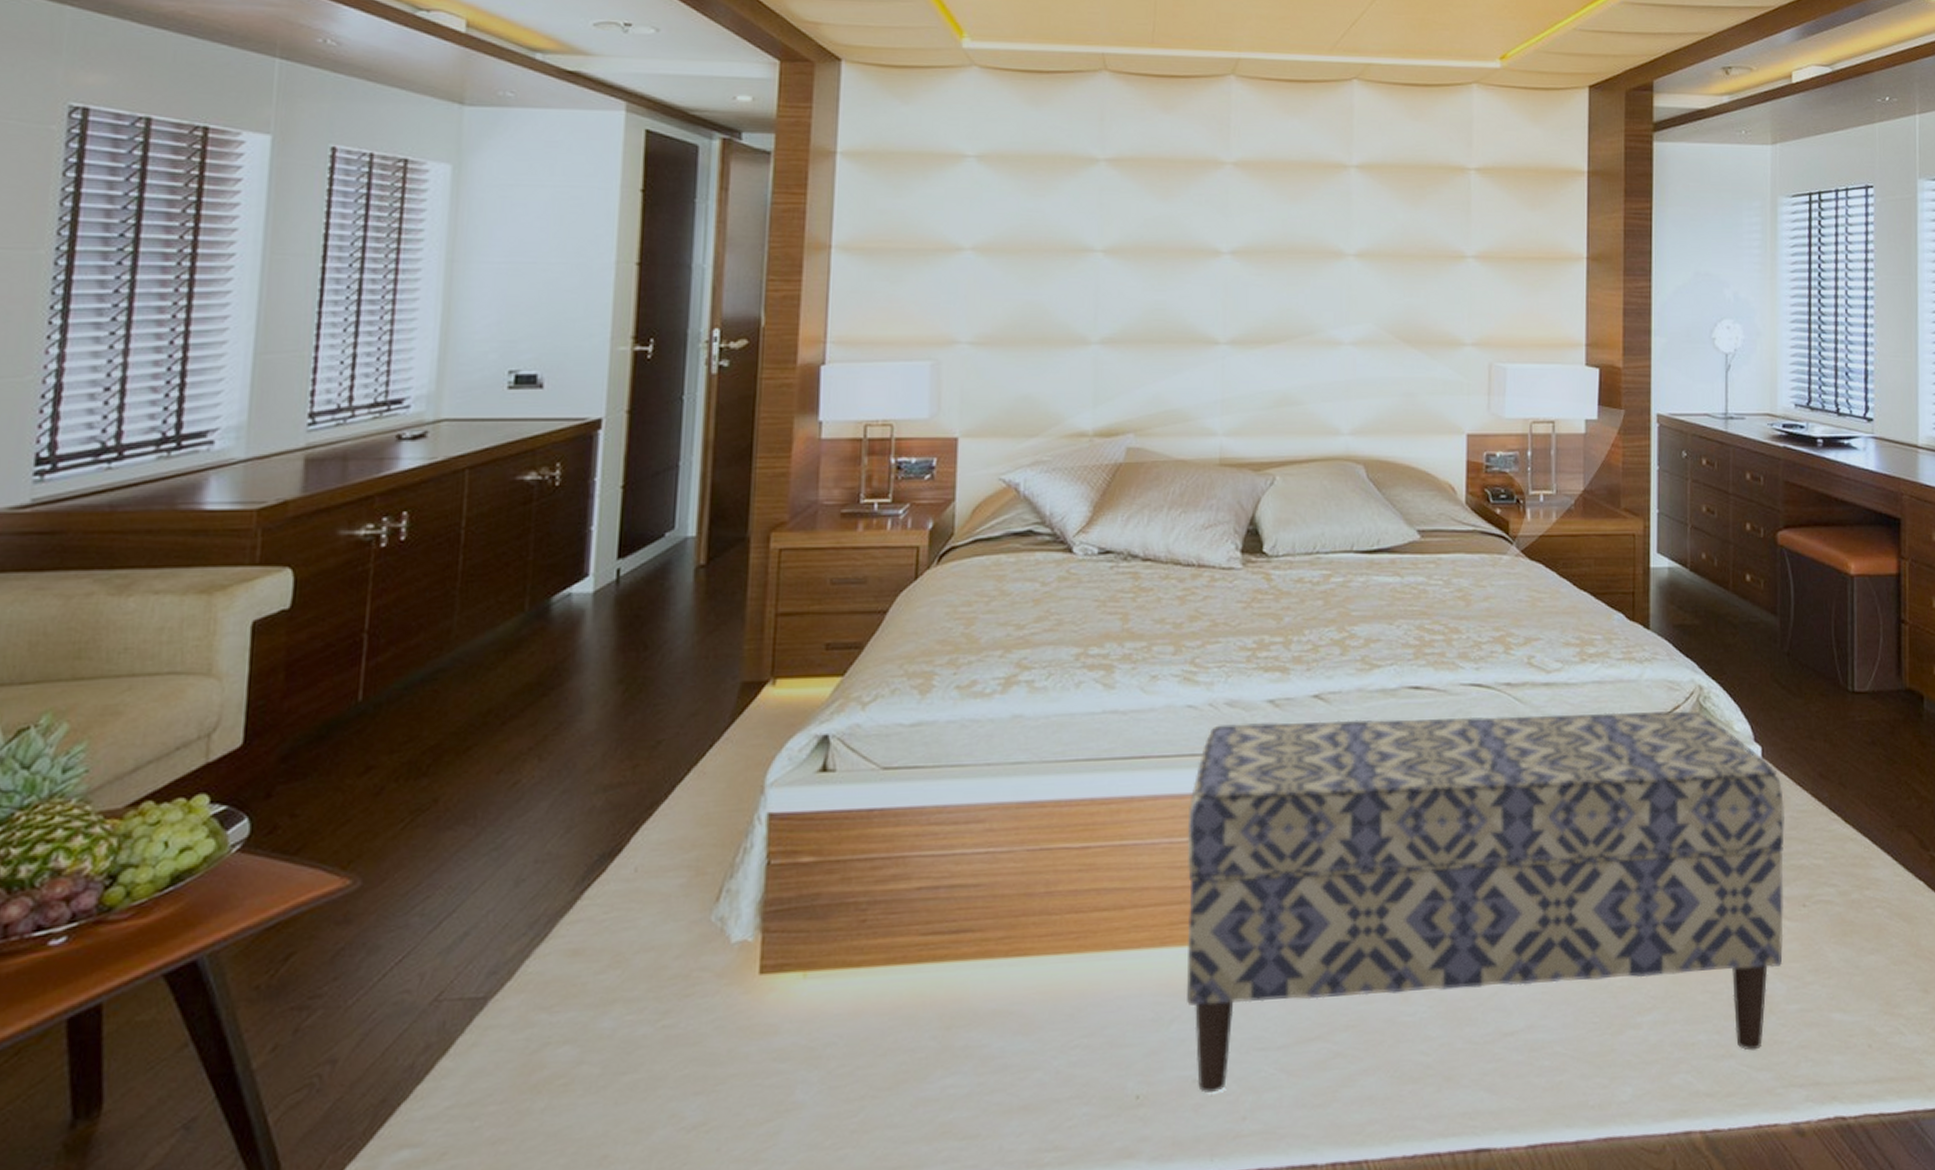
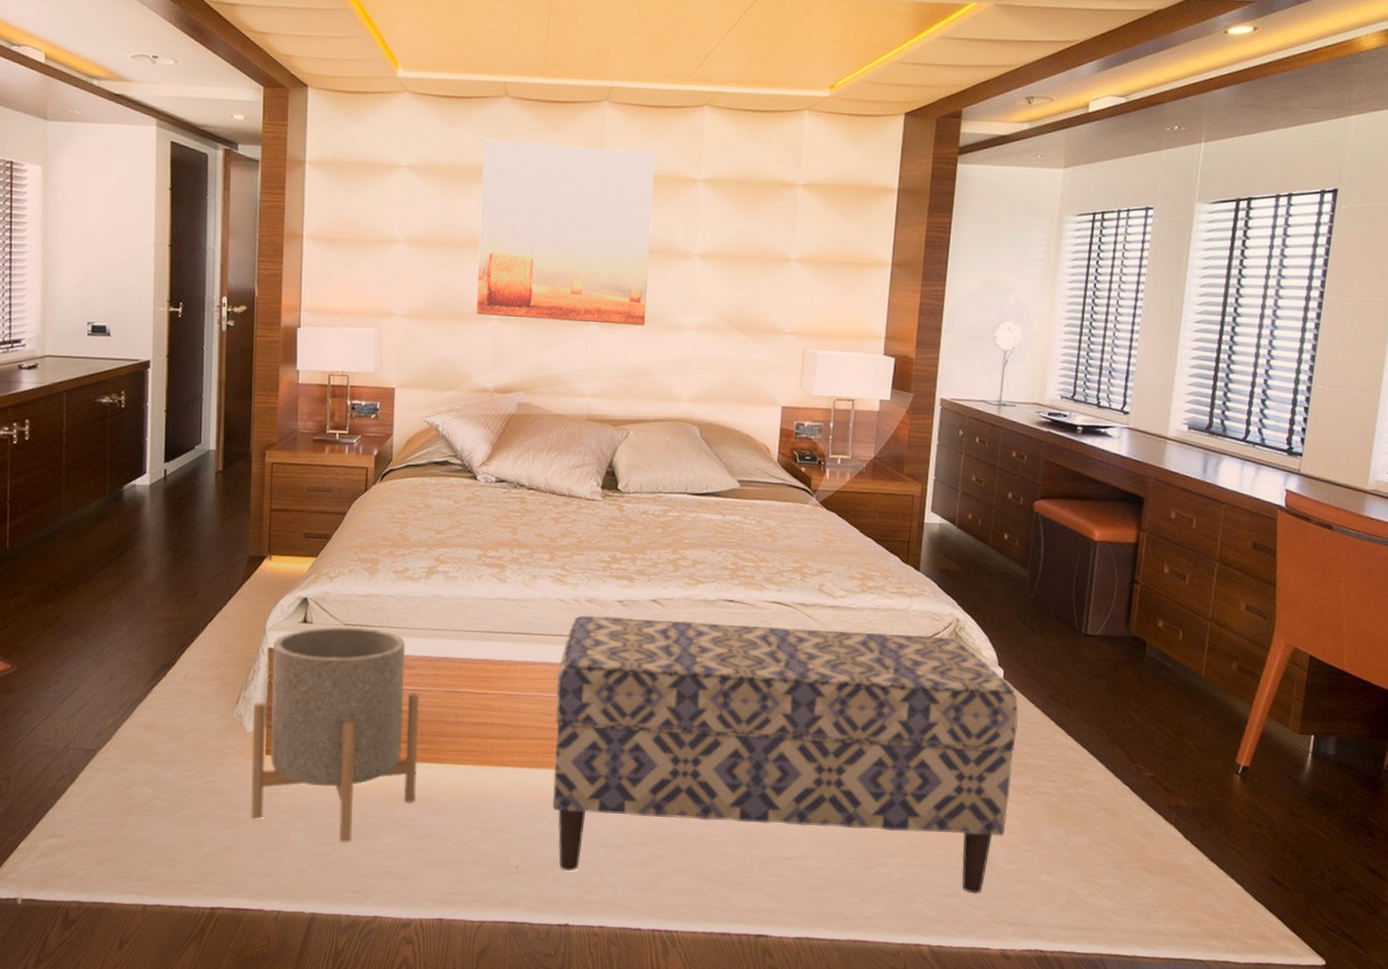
planter: none [734,769,992,1094] -> present [251,626,419,842]
wall art: none [1070,122,1296,343] -> present [477,139,656,326]

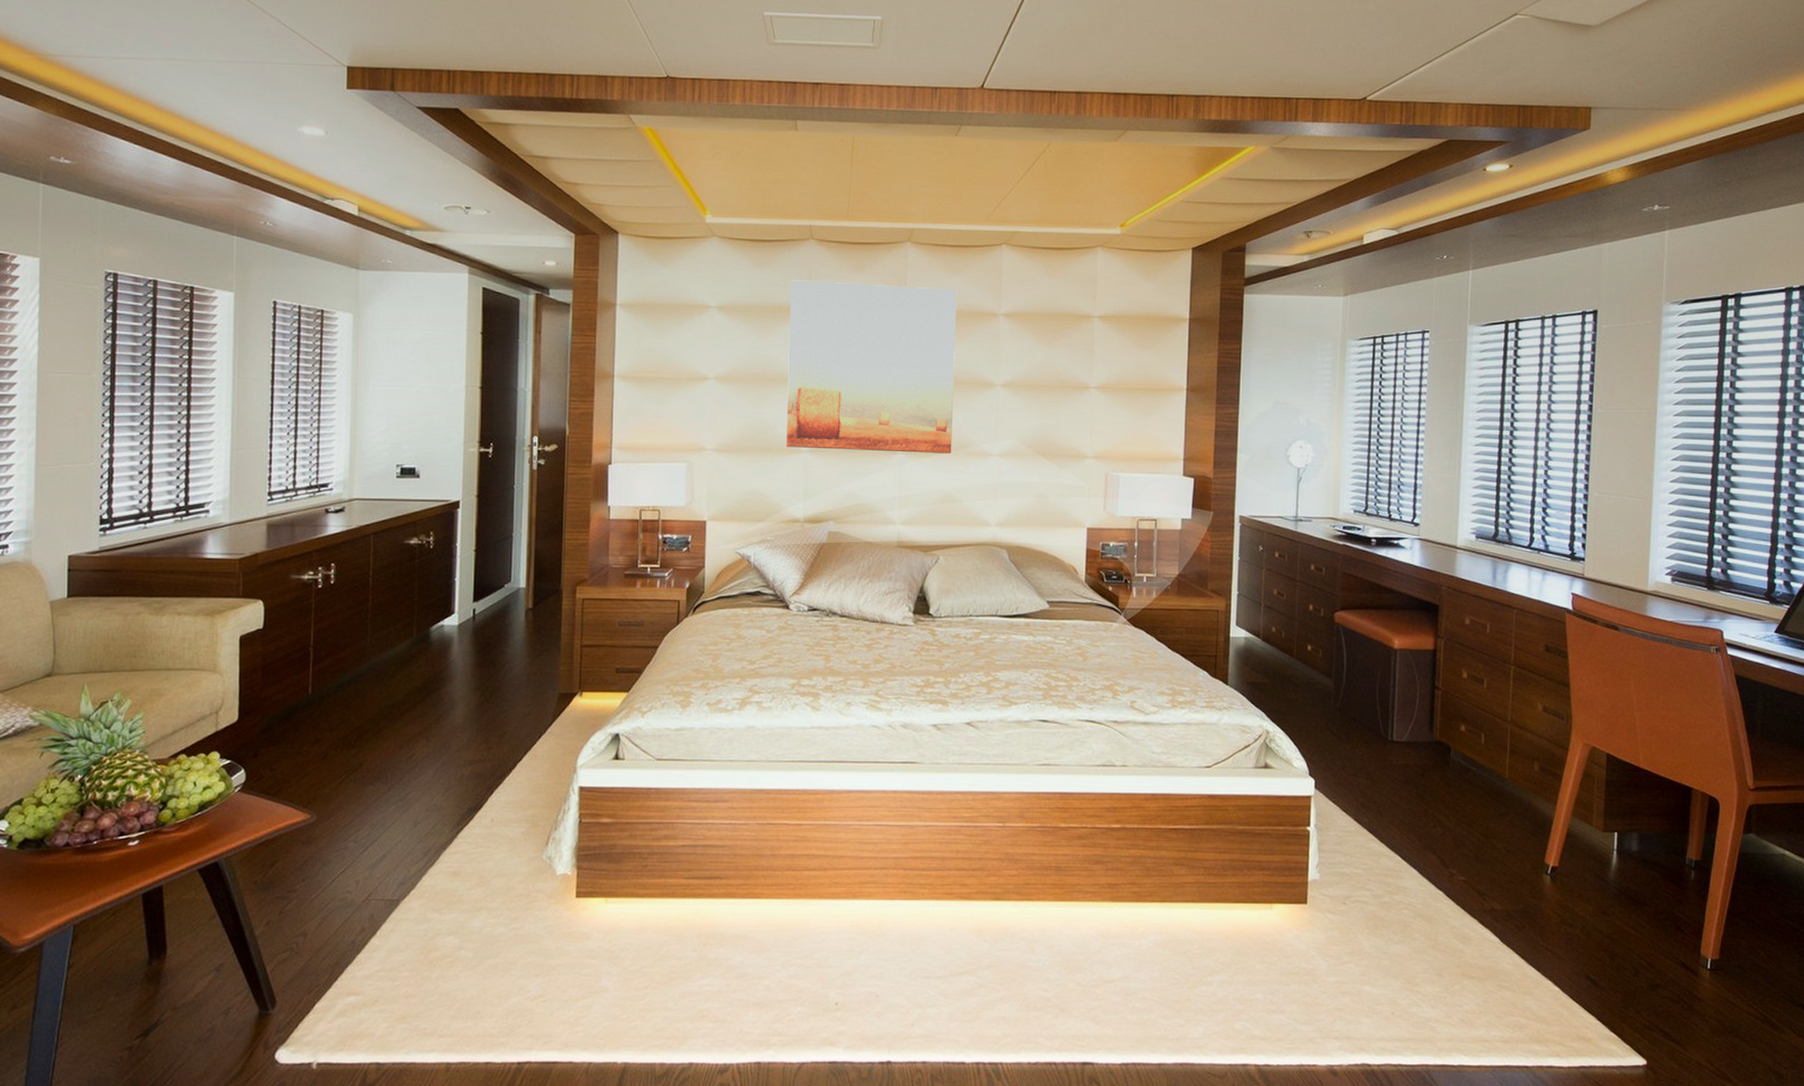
planter: present [251,626,419,842] -> none [560,761,734,986]
bench: present [553,615,1018,894] -> none [872,741,1331,1009]

